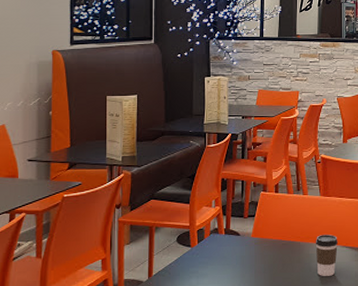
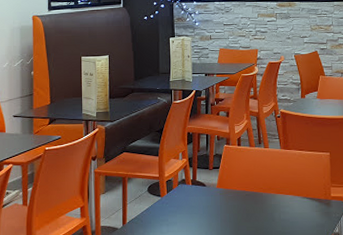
coffee cup: present [315,235,338,276] -> none [277,186,299,226]

